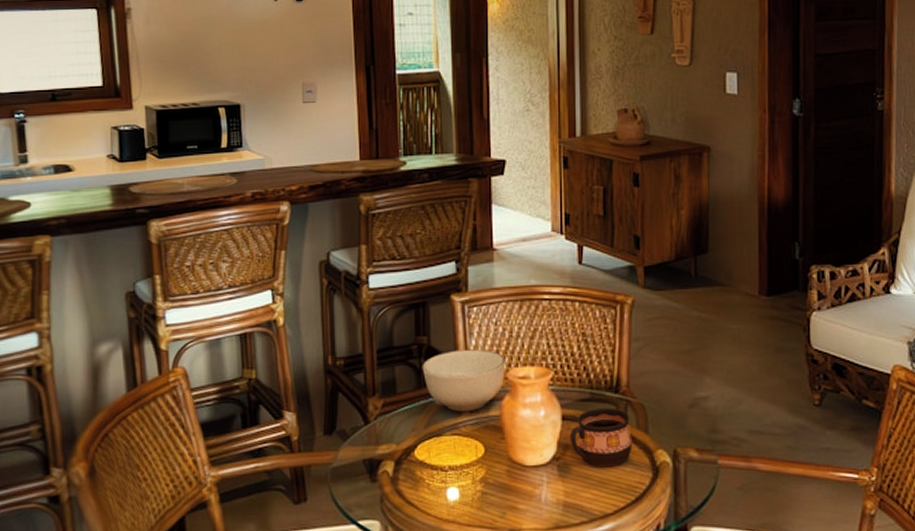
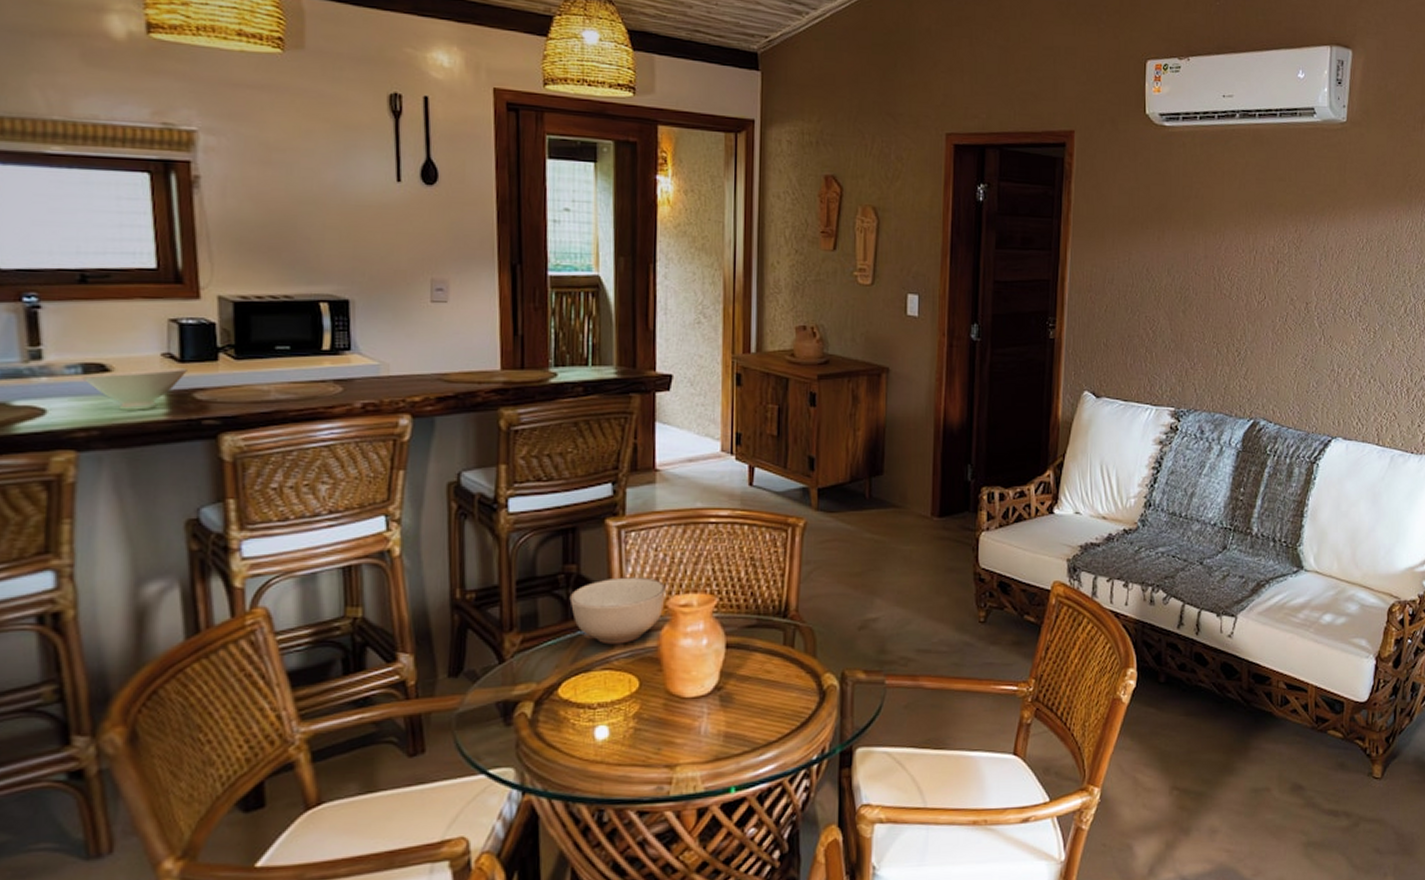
bowl: none [54,167,125,202] -> present [82,368,188,411]
cup: present [570,407,632,466] -> none [733,633,799,694]

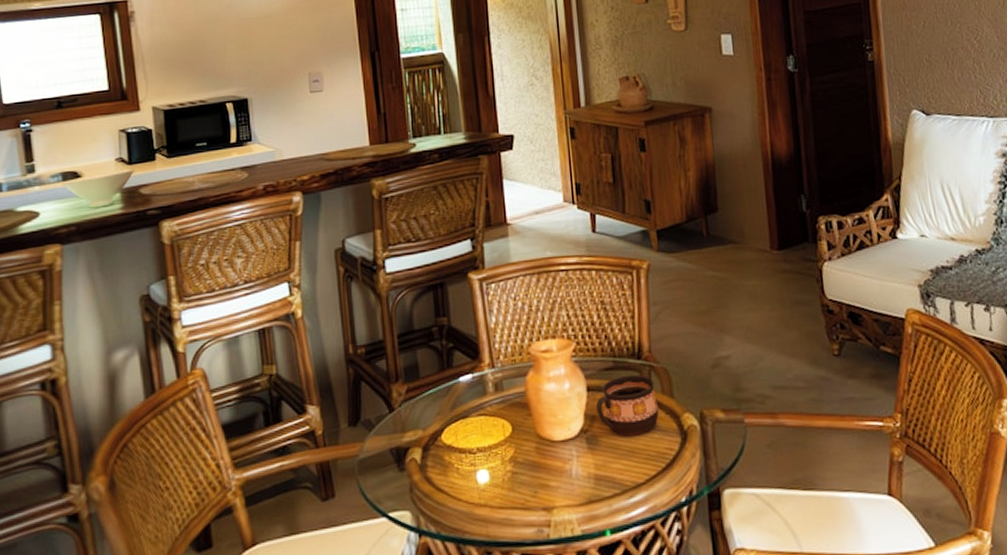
bowl: present [569,577,666,645] -> none [443,325,528,392]
cup: none [733,633,799,694] -> present [596,374,659,435]

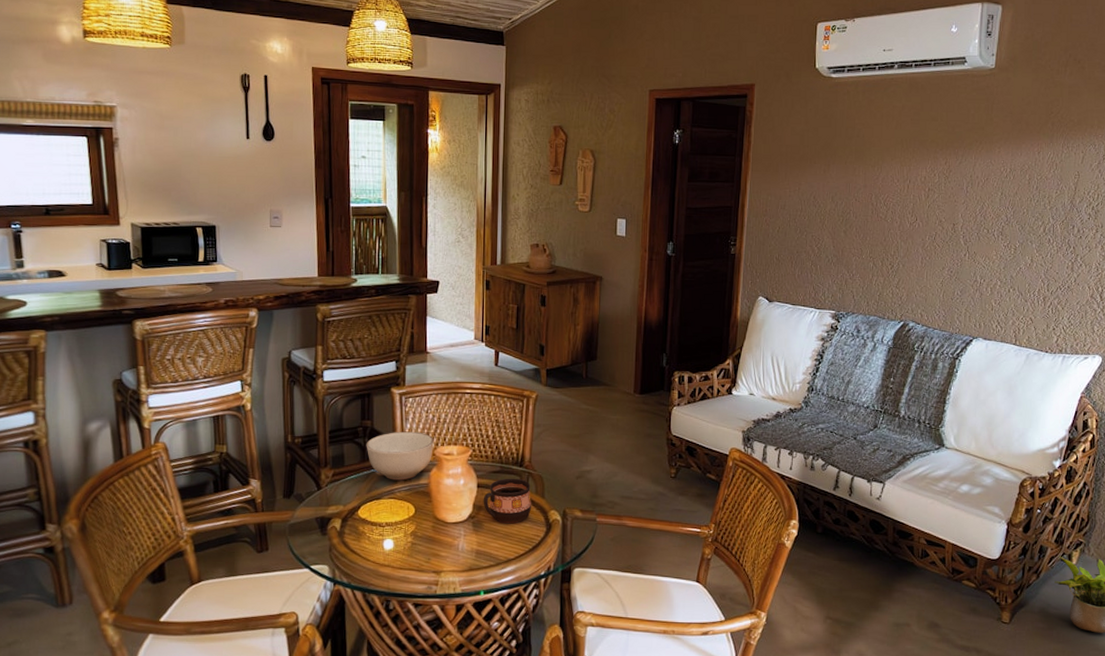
bowl: present [62,169,134,208] -> none [48,274,113,303]
bowl: none [443,325,528,392] -> present [366,431,434,481]

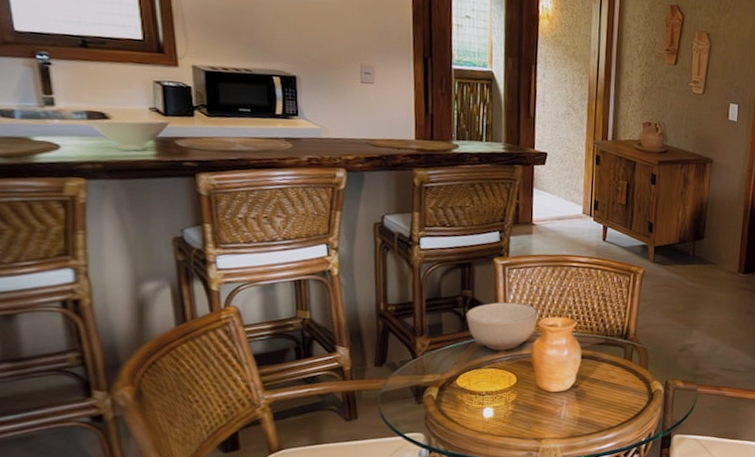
bowl: none [48,274,113,303] -> present [87,119,170,152]
cup: present [483,478,531,523] -> none [586,350,635,393]

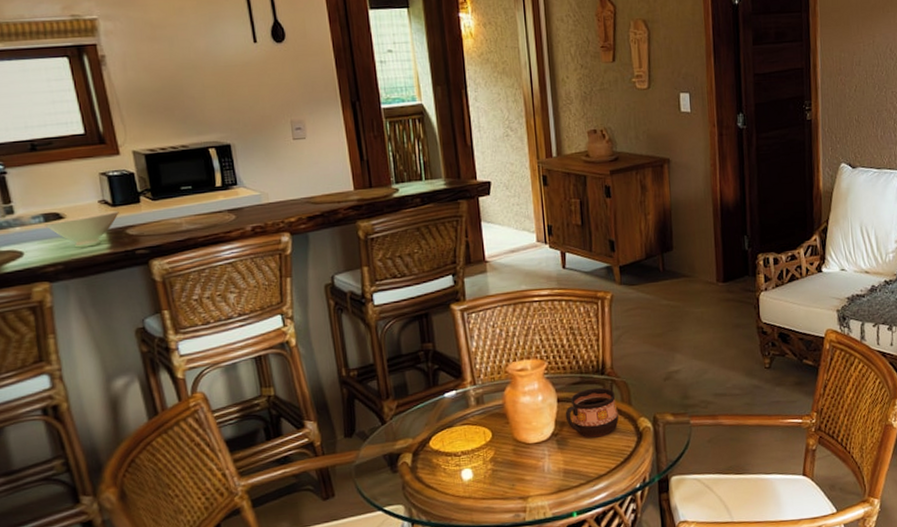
bowl: present [466,302,538,351] -> none [429,349,505,405]
cup: none [586,350,635,393] -> present [565,387,619,437]

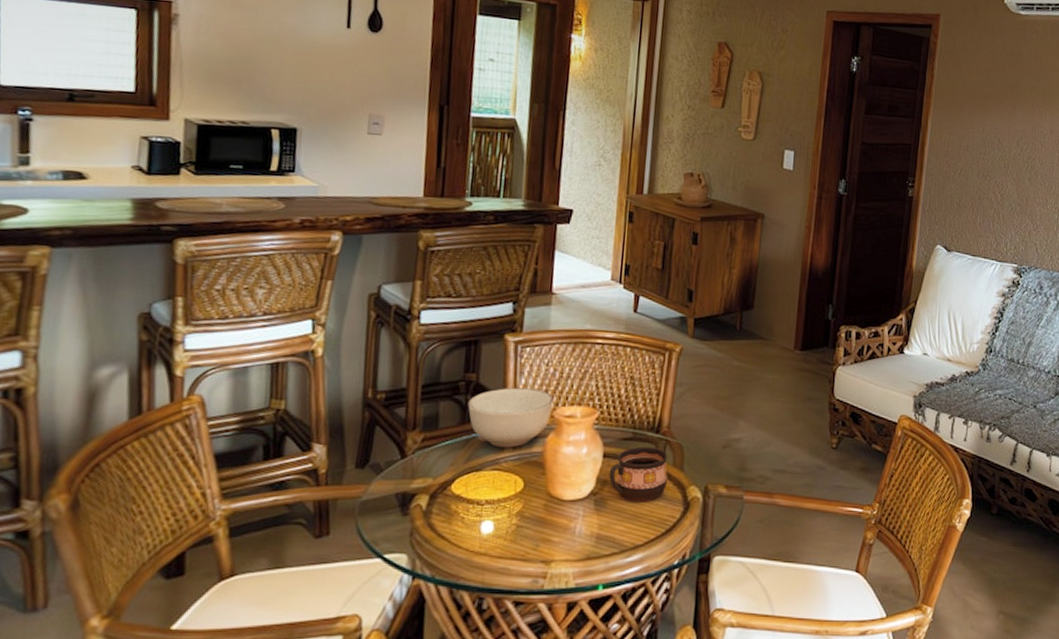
bowl: present [44,211,119,248] -> none [62,178,153,215]
bowl: none [429,349,505,405] -> present [467,387,554,448]

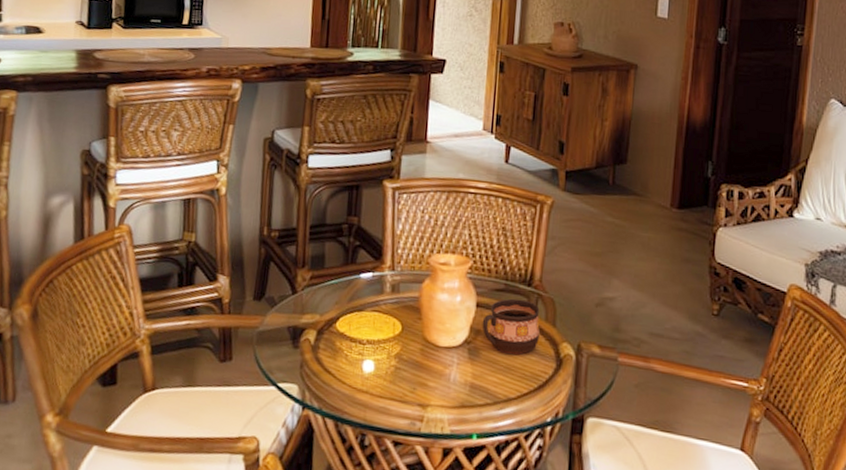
bowl: present [467,387,554,448] -> none [350,232,429,291]

